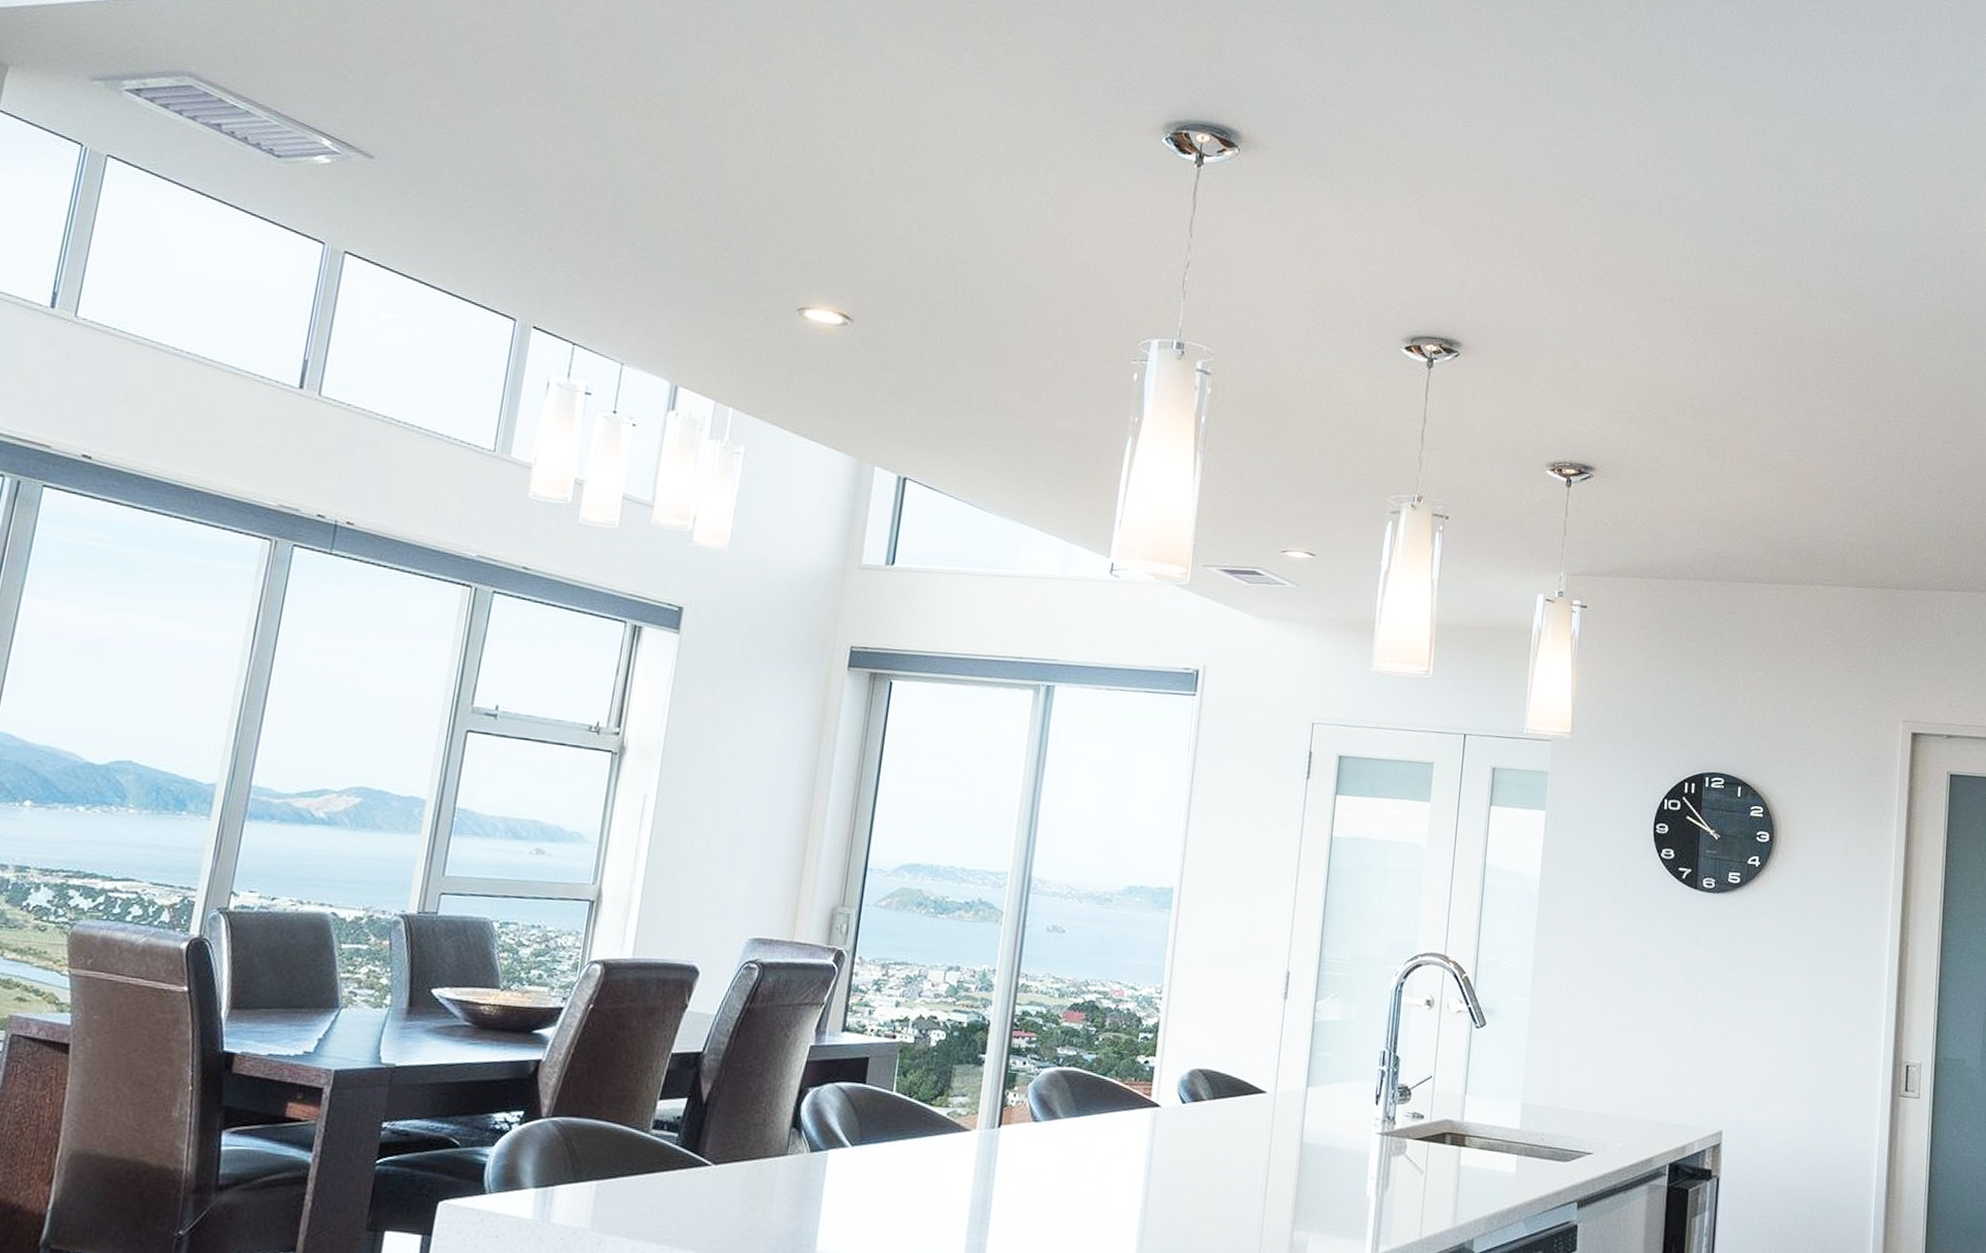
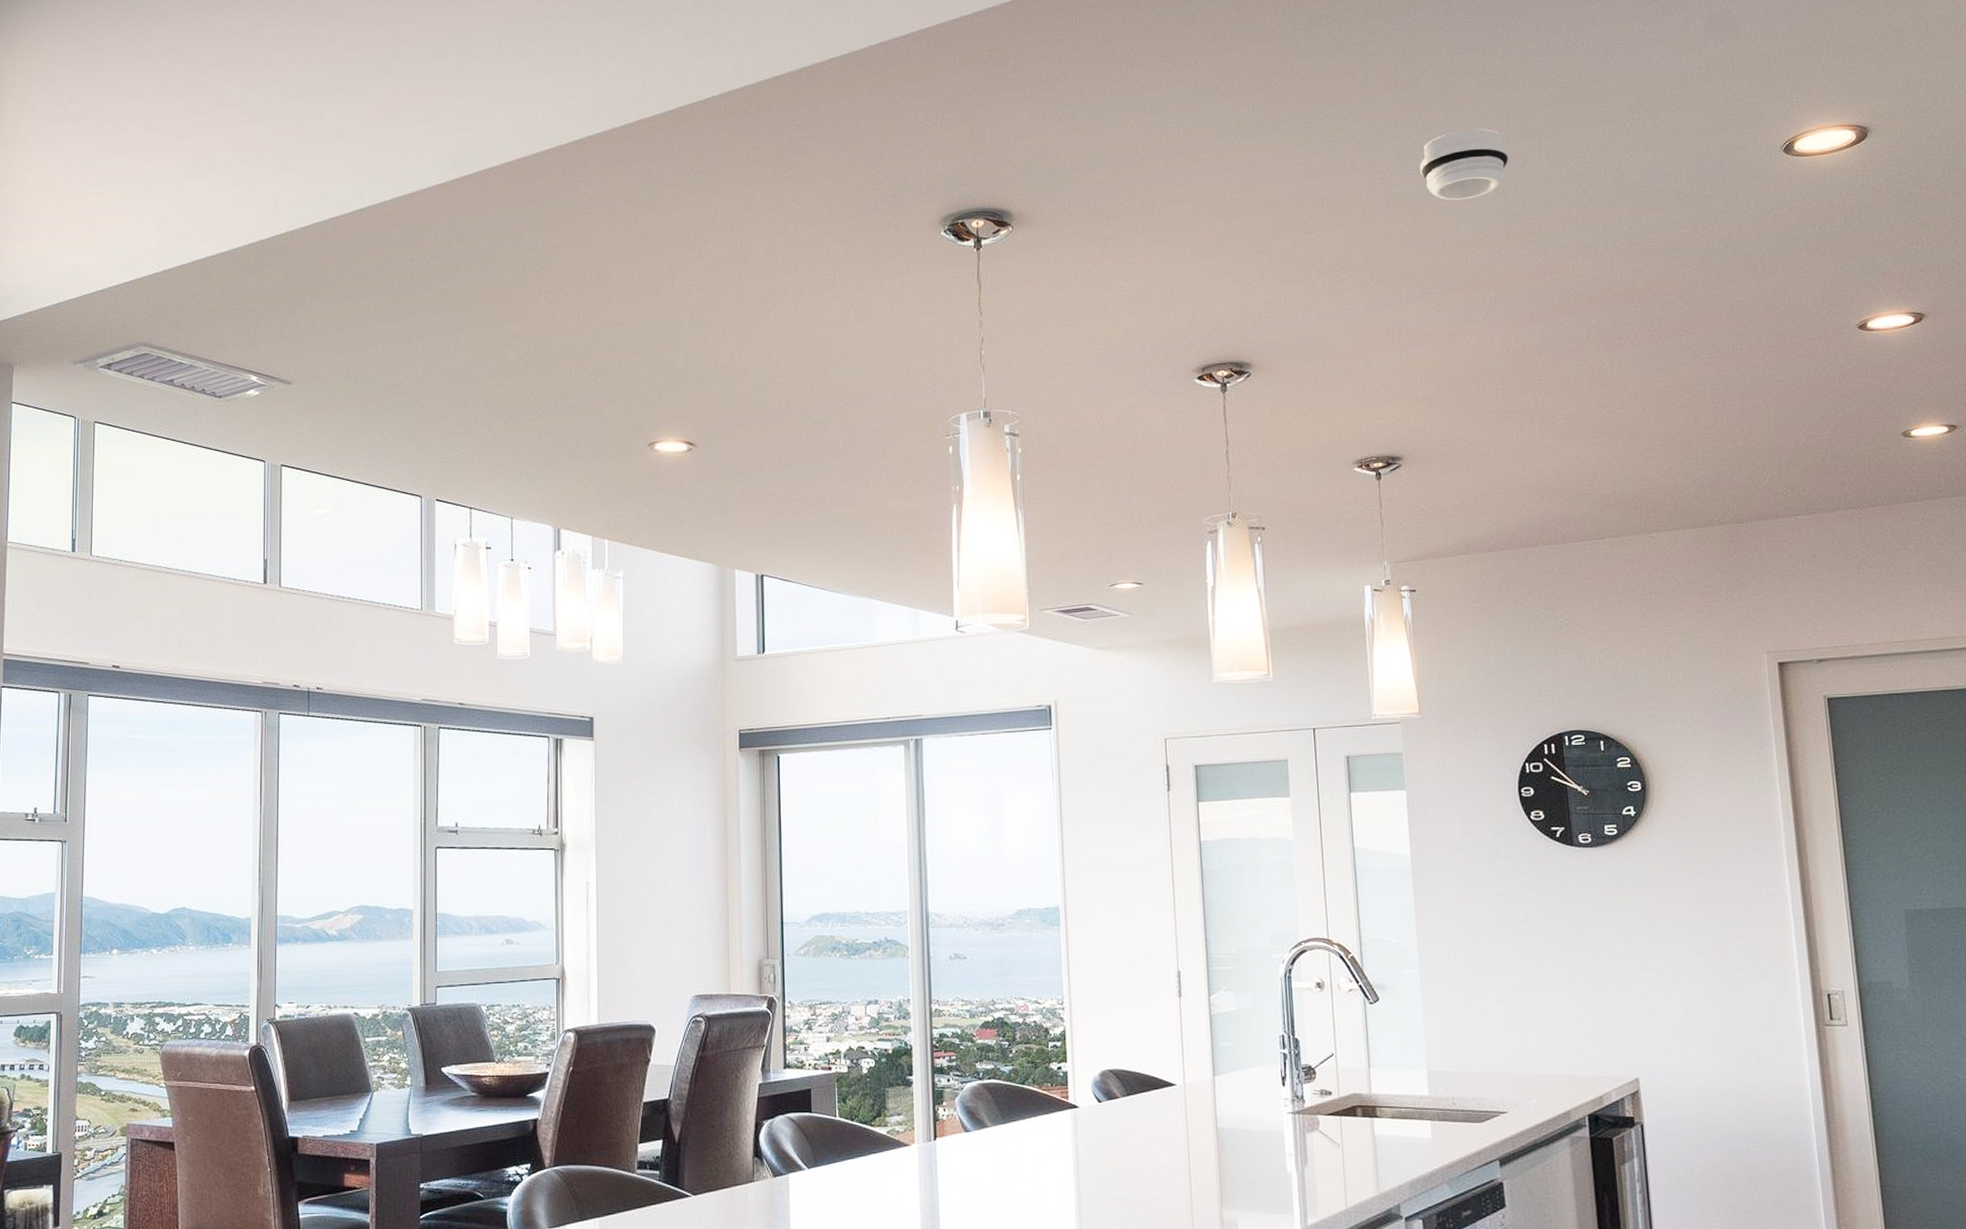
smoke detector: none [1656,145,1744,217] -> present [1419,128,1509,201]

